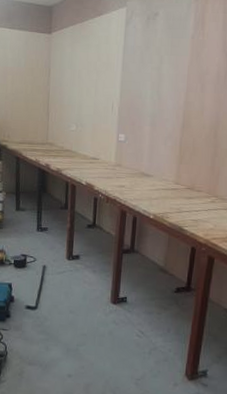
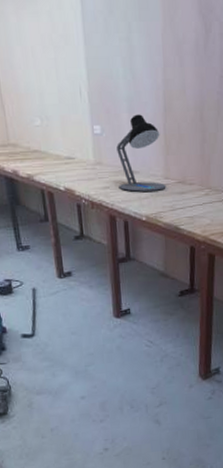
desk lamp: none [133,128,176,194] -> present [117,114,166,192]

